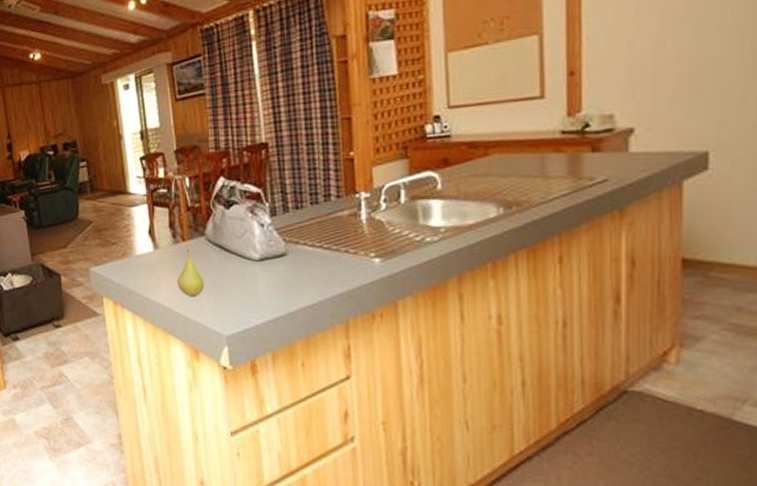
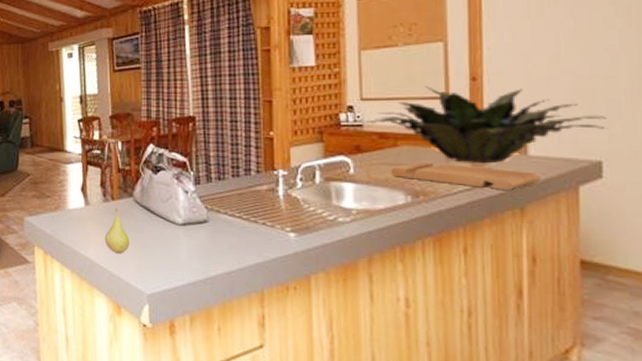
plant: none [448,79,717,167] -> present [361,86,609,164]
cutting board: none [480,169,643,193] -> present [390,162,541,191]

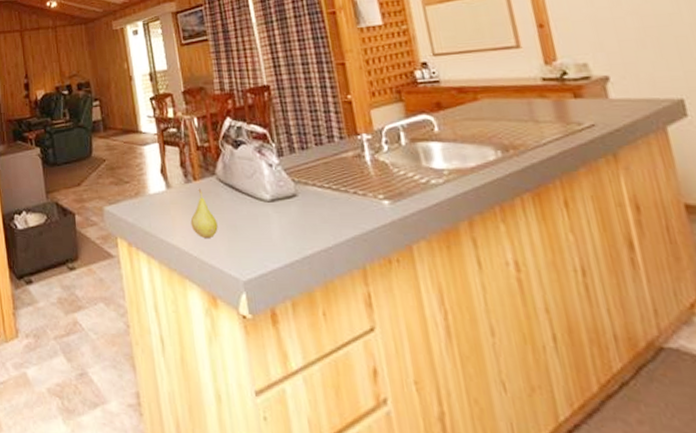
plant: present [361,86,609,164] -> none [437,32,683,112]
cutting board: present [390,162,541,191] -> none [475,114,628,138]

